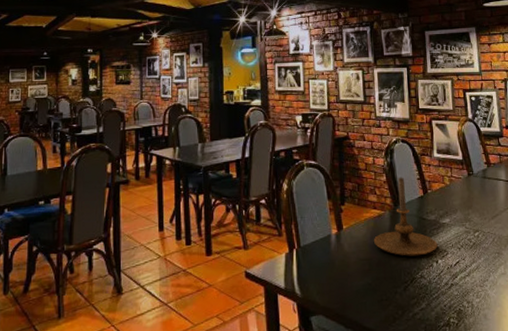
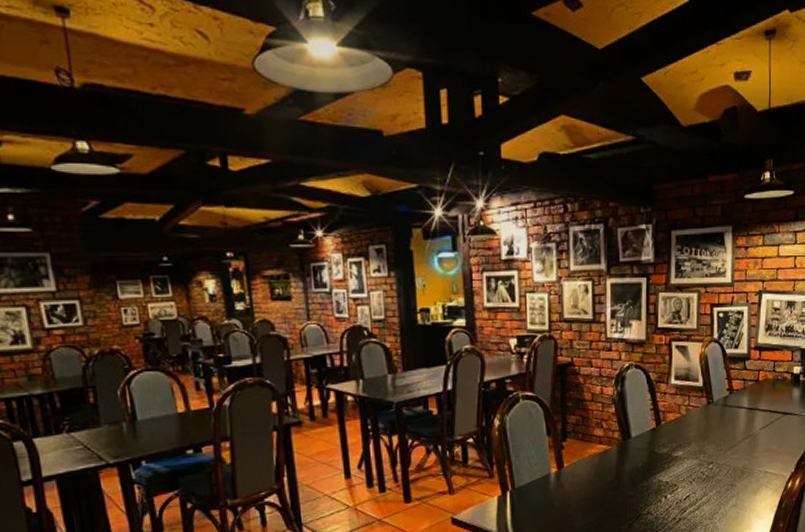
candle holder: present [373,177,438,256] -> none [597,407,668,493]

